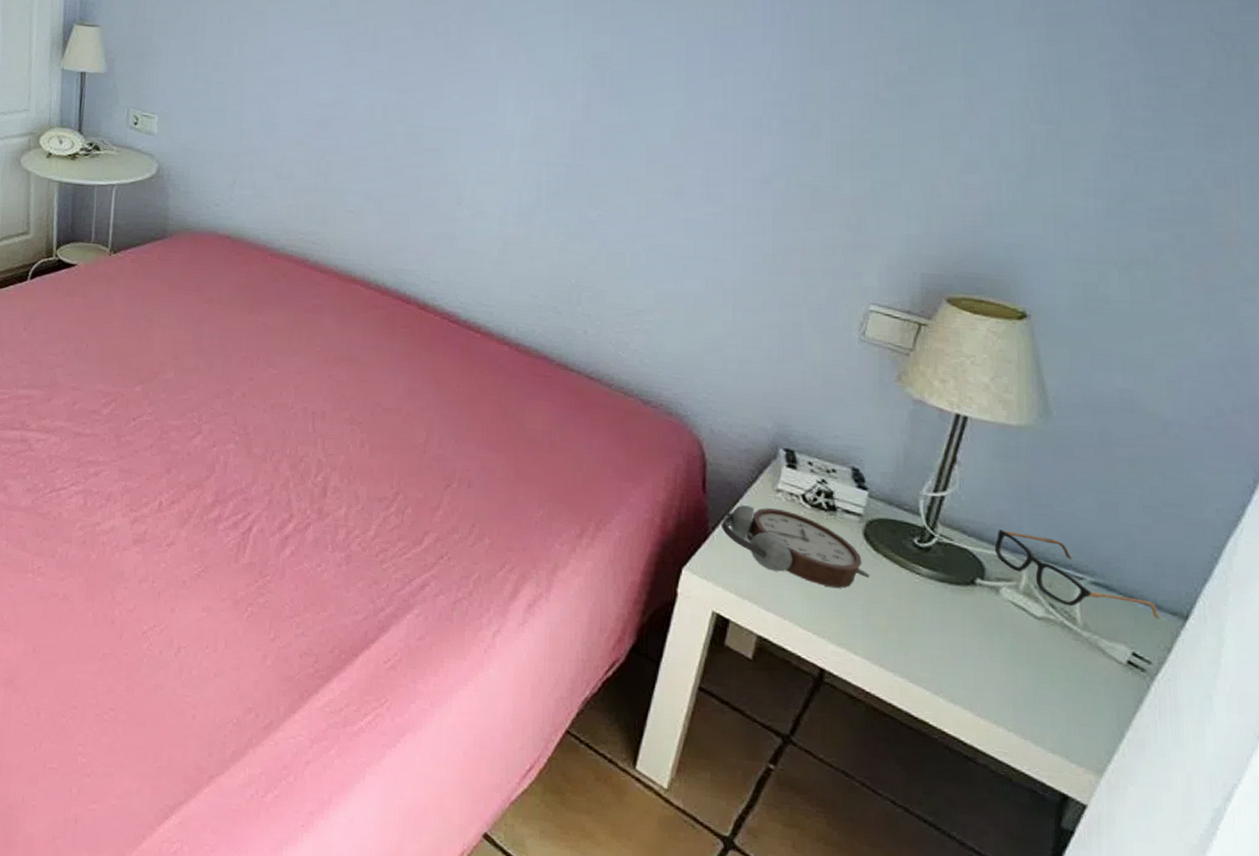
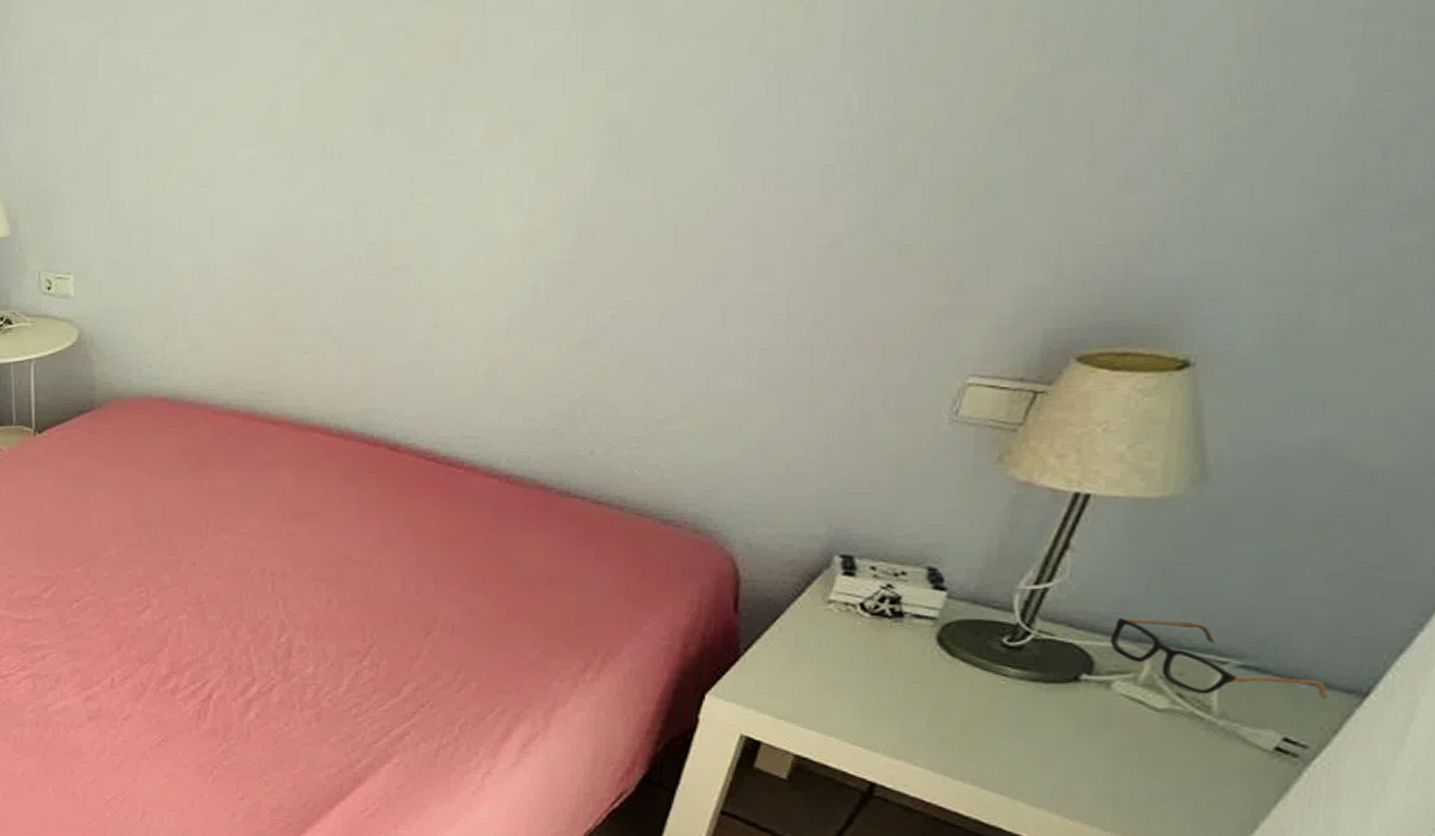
alarm clock: present [722,505,870,588] -> none [756,621,942,698]

